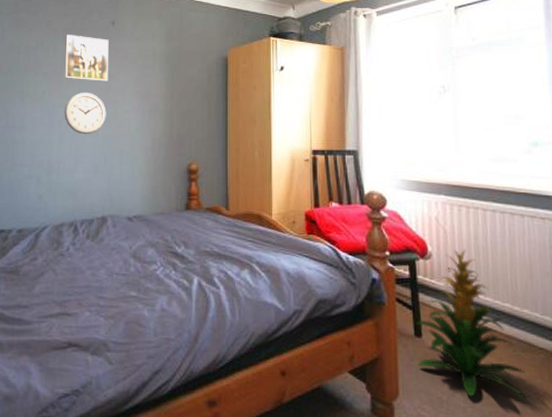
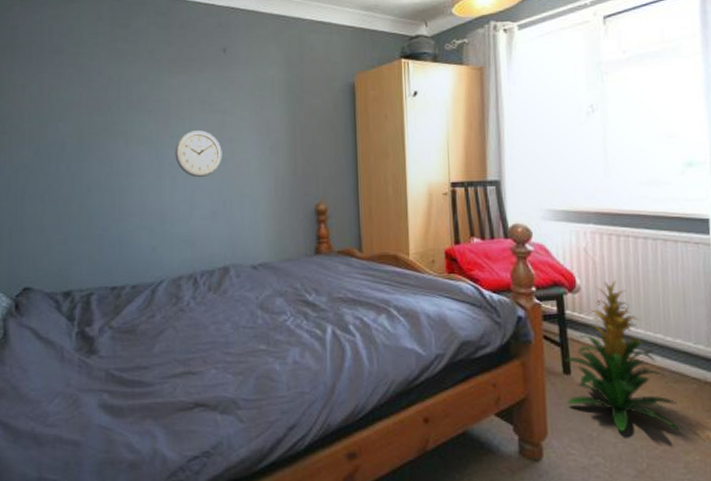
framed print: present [65,35,109,81] -> none [171,65,223,117]

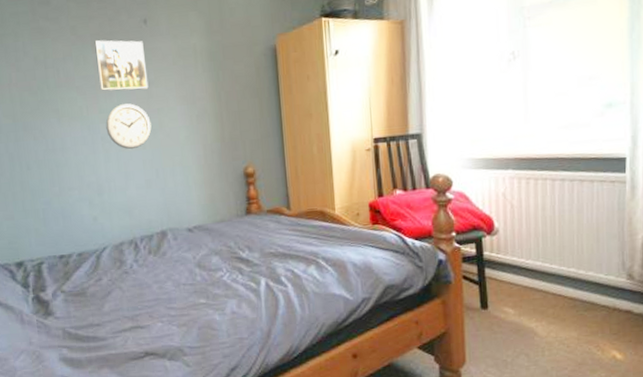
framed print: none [171,65,223,117] -> present [94,40,149,91]
indoor plant: present [565,280,680,432] -> none [483,221,589,357]

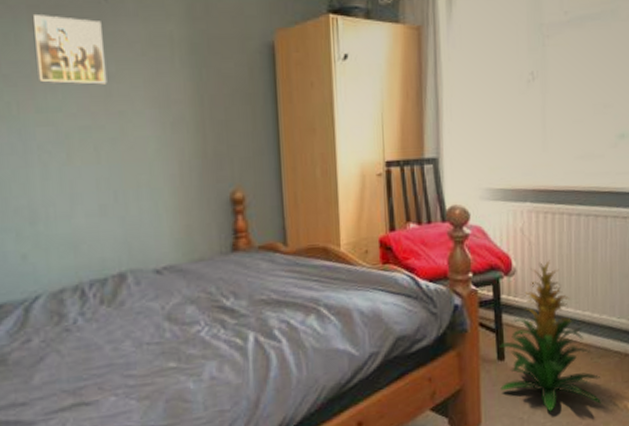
wall clock: present [105,103,152,150] -> none [44,102,110,164]
indoor plant: none [483,221,589,357] -> present [500,260,602,412]

